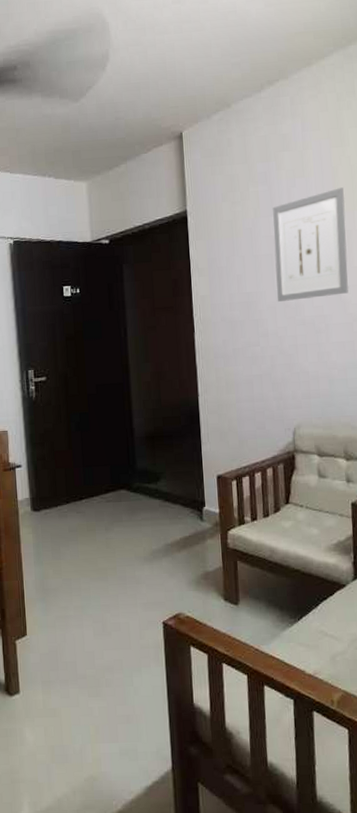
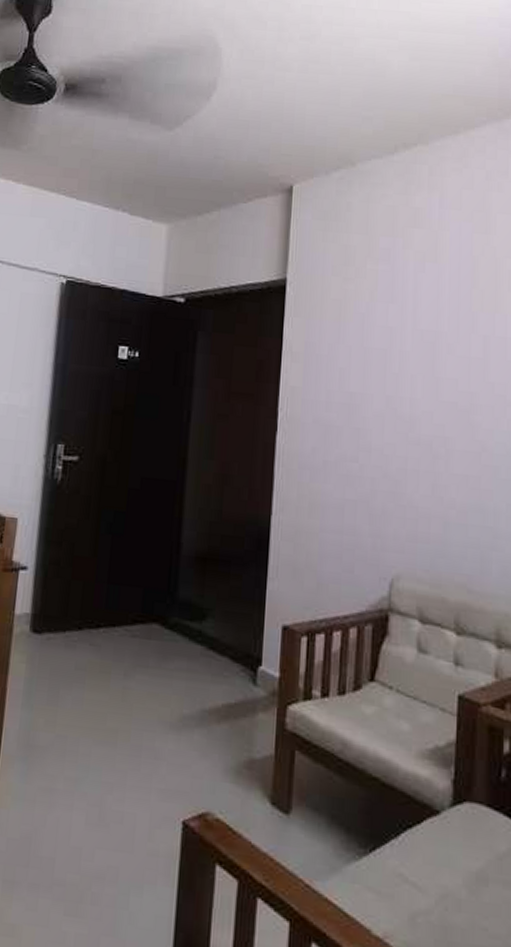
wall art: present [273,187,349,302] -> none [388,282,484,415]

